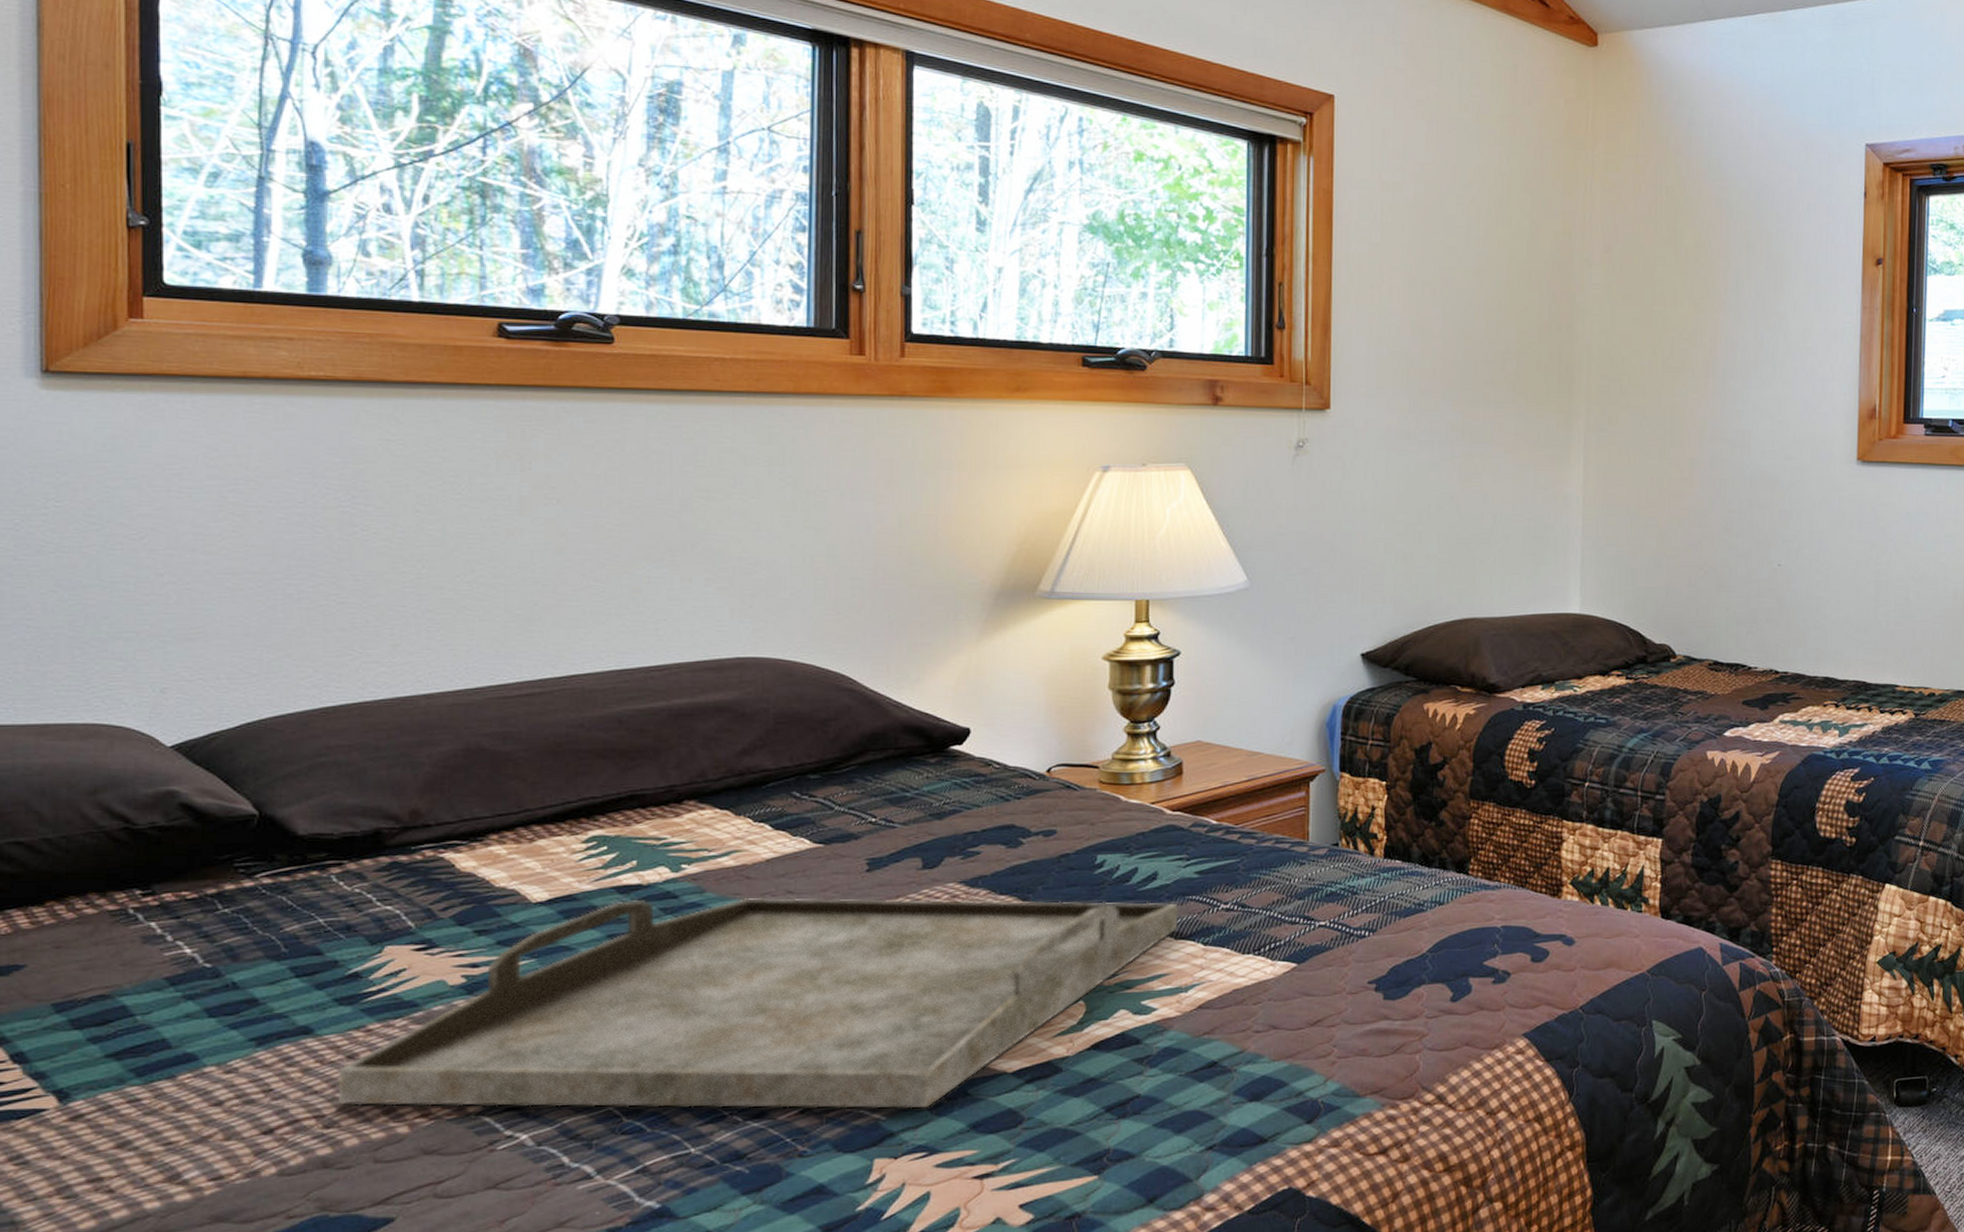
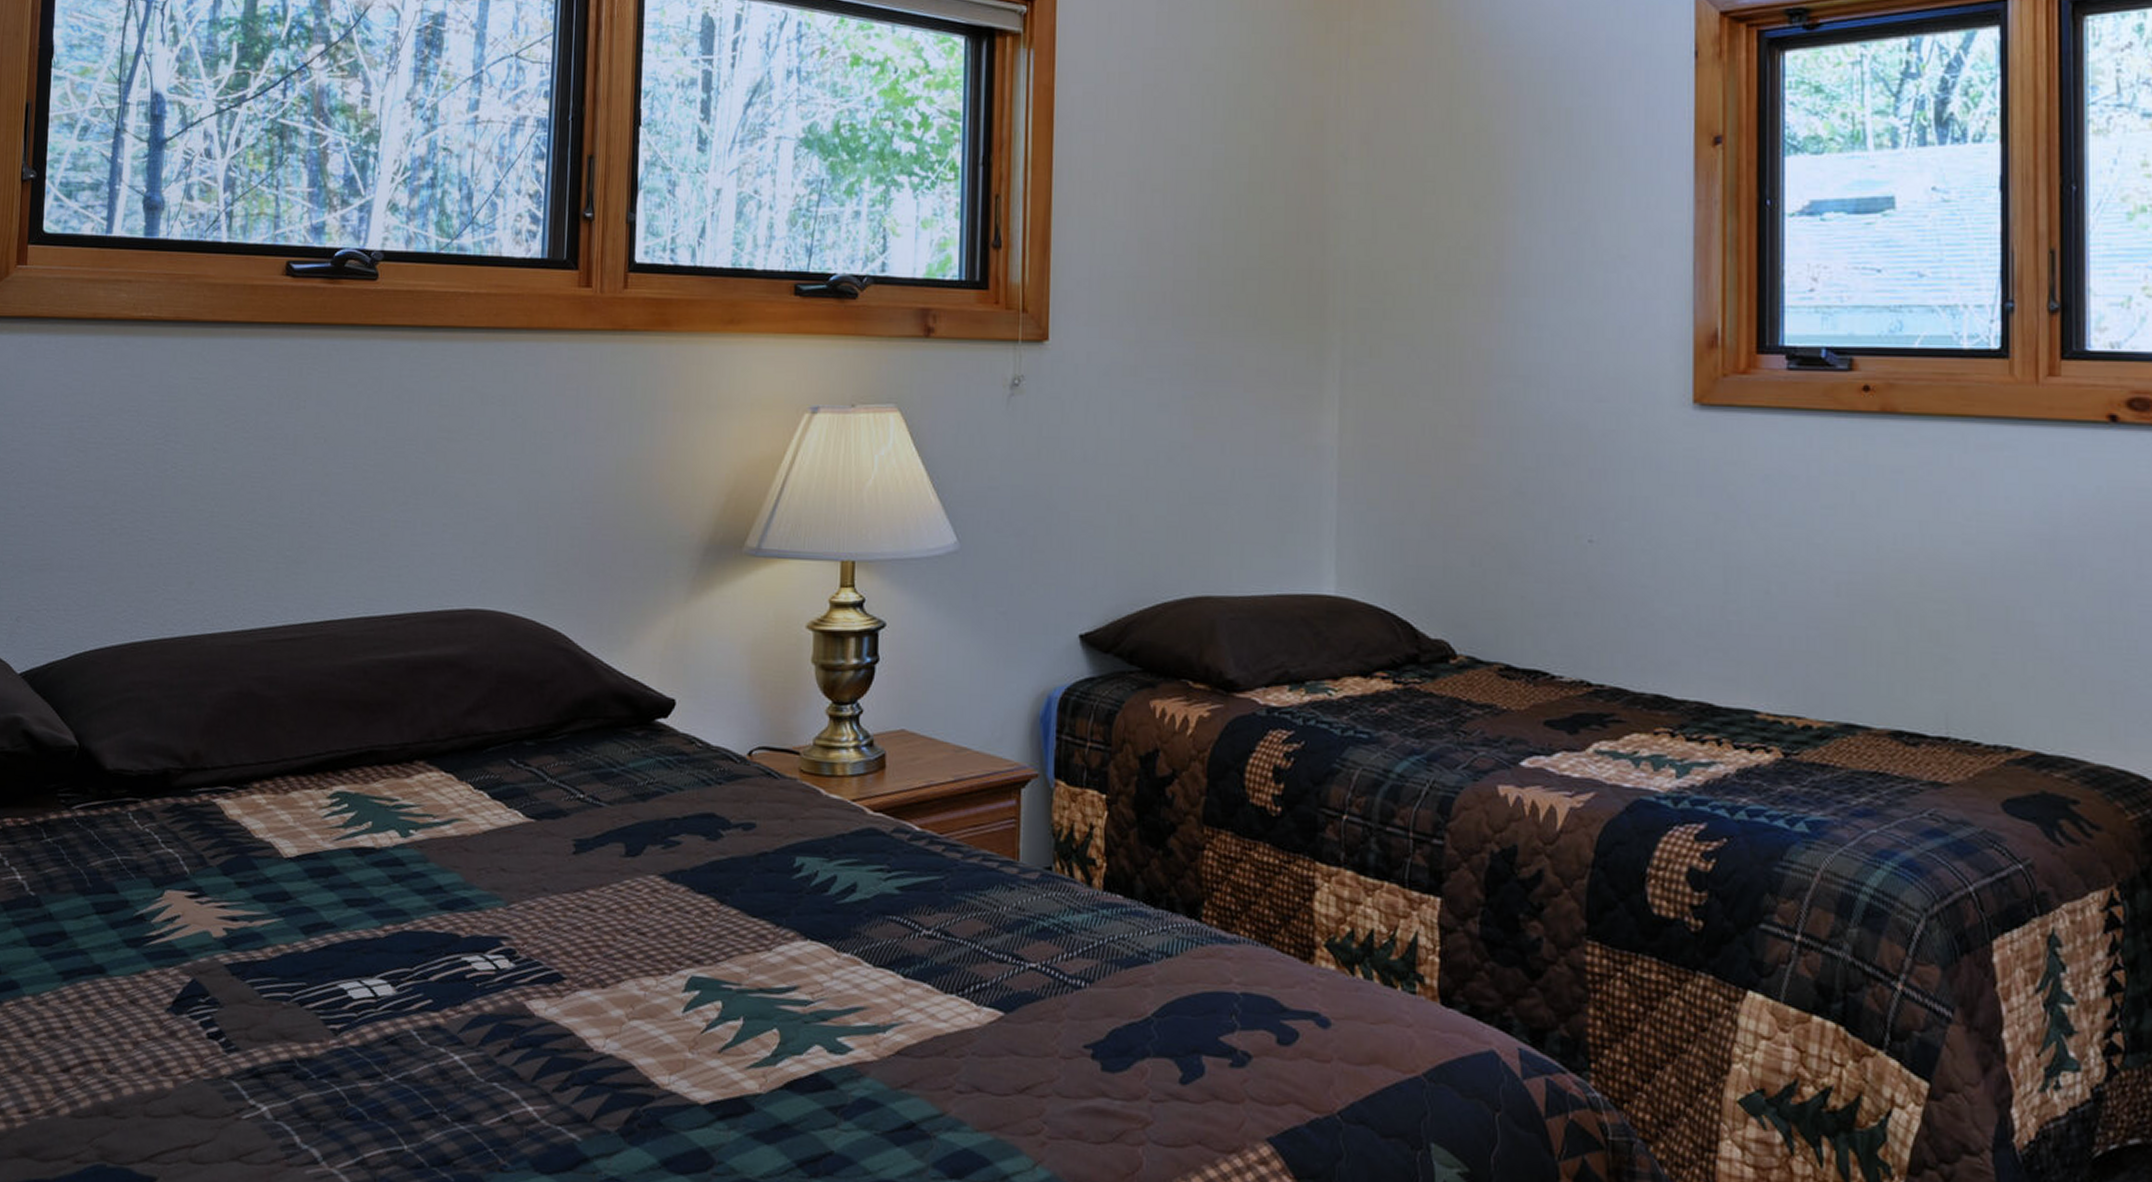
serving tray: present [337,897,1177,1109] -> none [120,863,877,1135]

